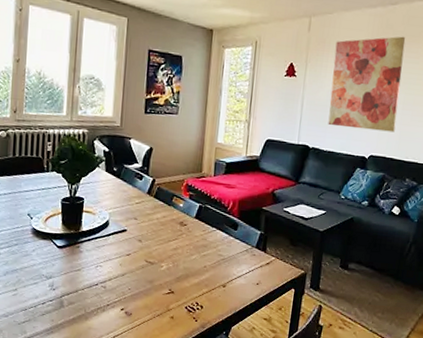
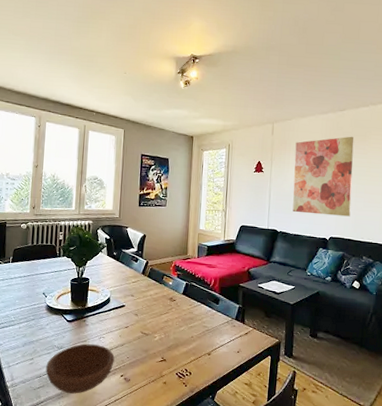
bowl: none [32,273,114,329] -> present [46,344,115,394]

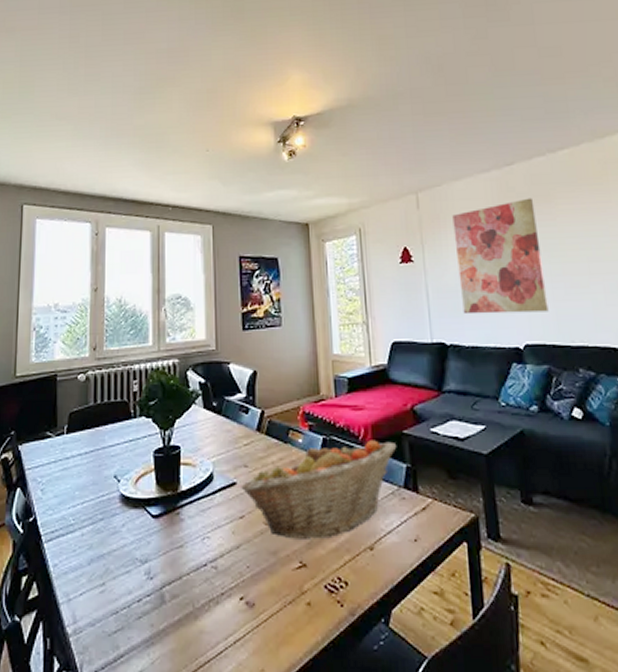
bowl: present [46,344,115,394] -> none [125,550,228,636]
fruit basket: none [128,287,235,345] -> present [241,440,397,539]

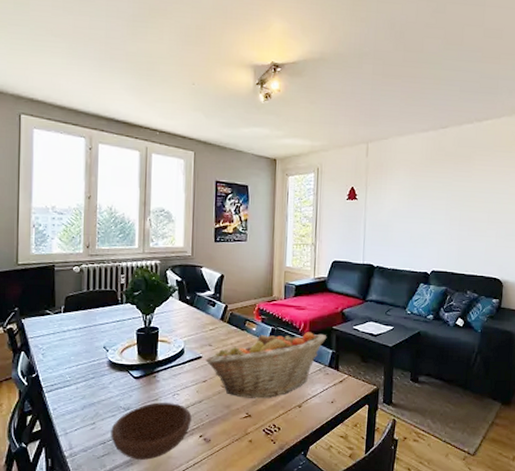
bowl: none [125,550,228,636] -> present [111,402,192,460]
wall art: present [452,198,549,315] -> none [390,157,458,248]

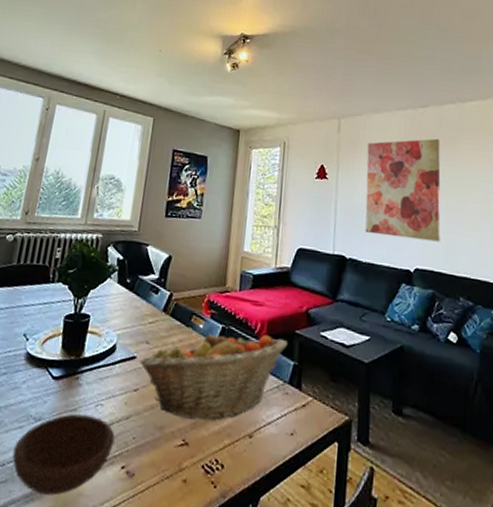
wall art: none [390,157,458,248] -> present [365,138,441,242]

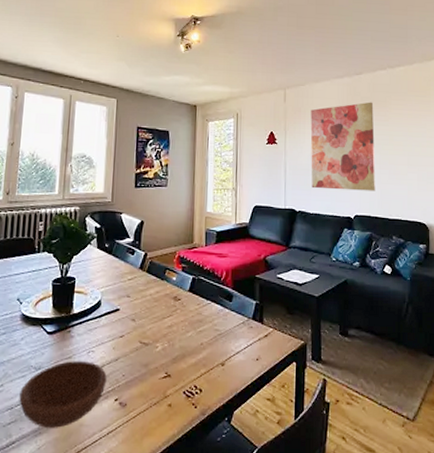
fruit basket: present [139,332,288,421] -> none [123,281,250,356]

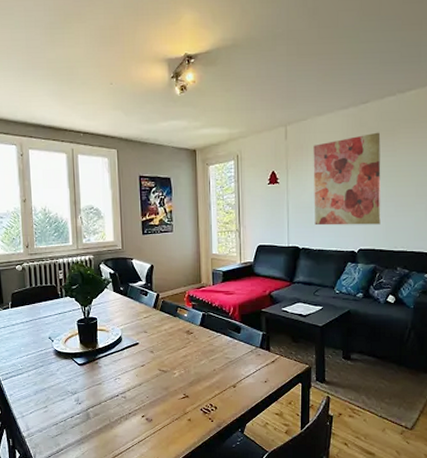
bowl: present [19,361,107,428] -> none [61,387,133,438]

